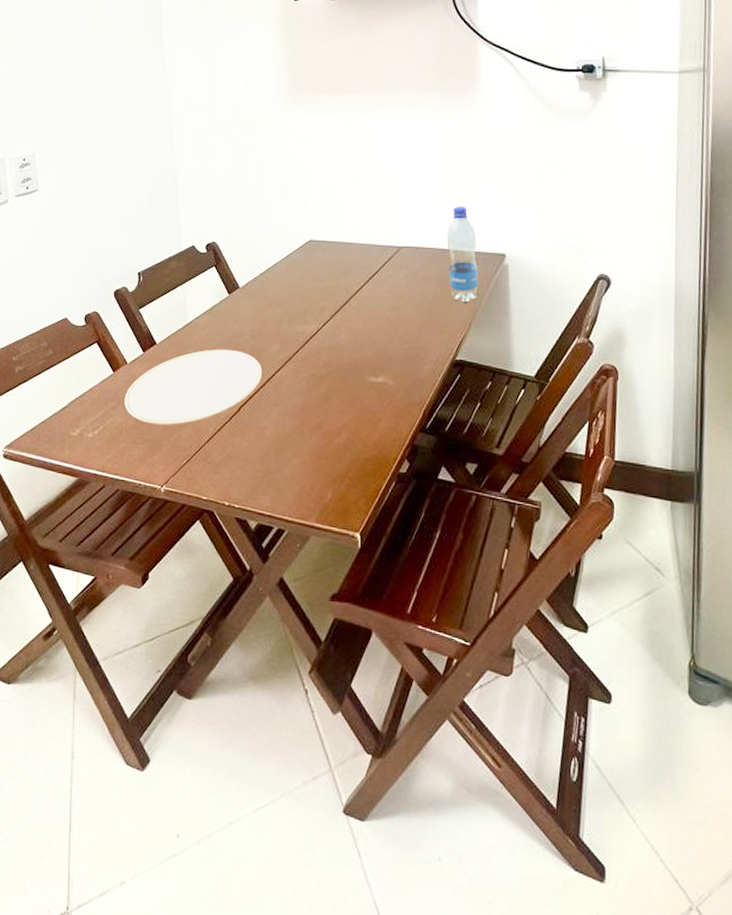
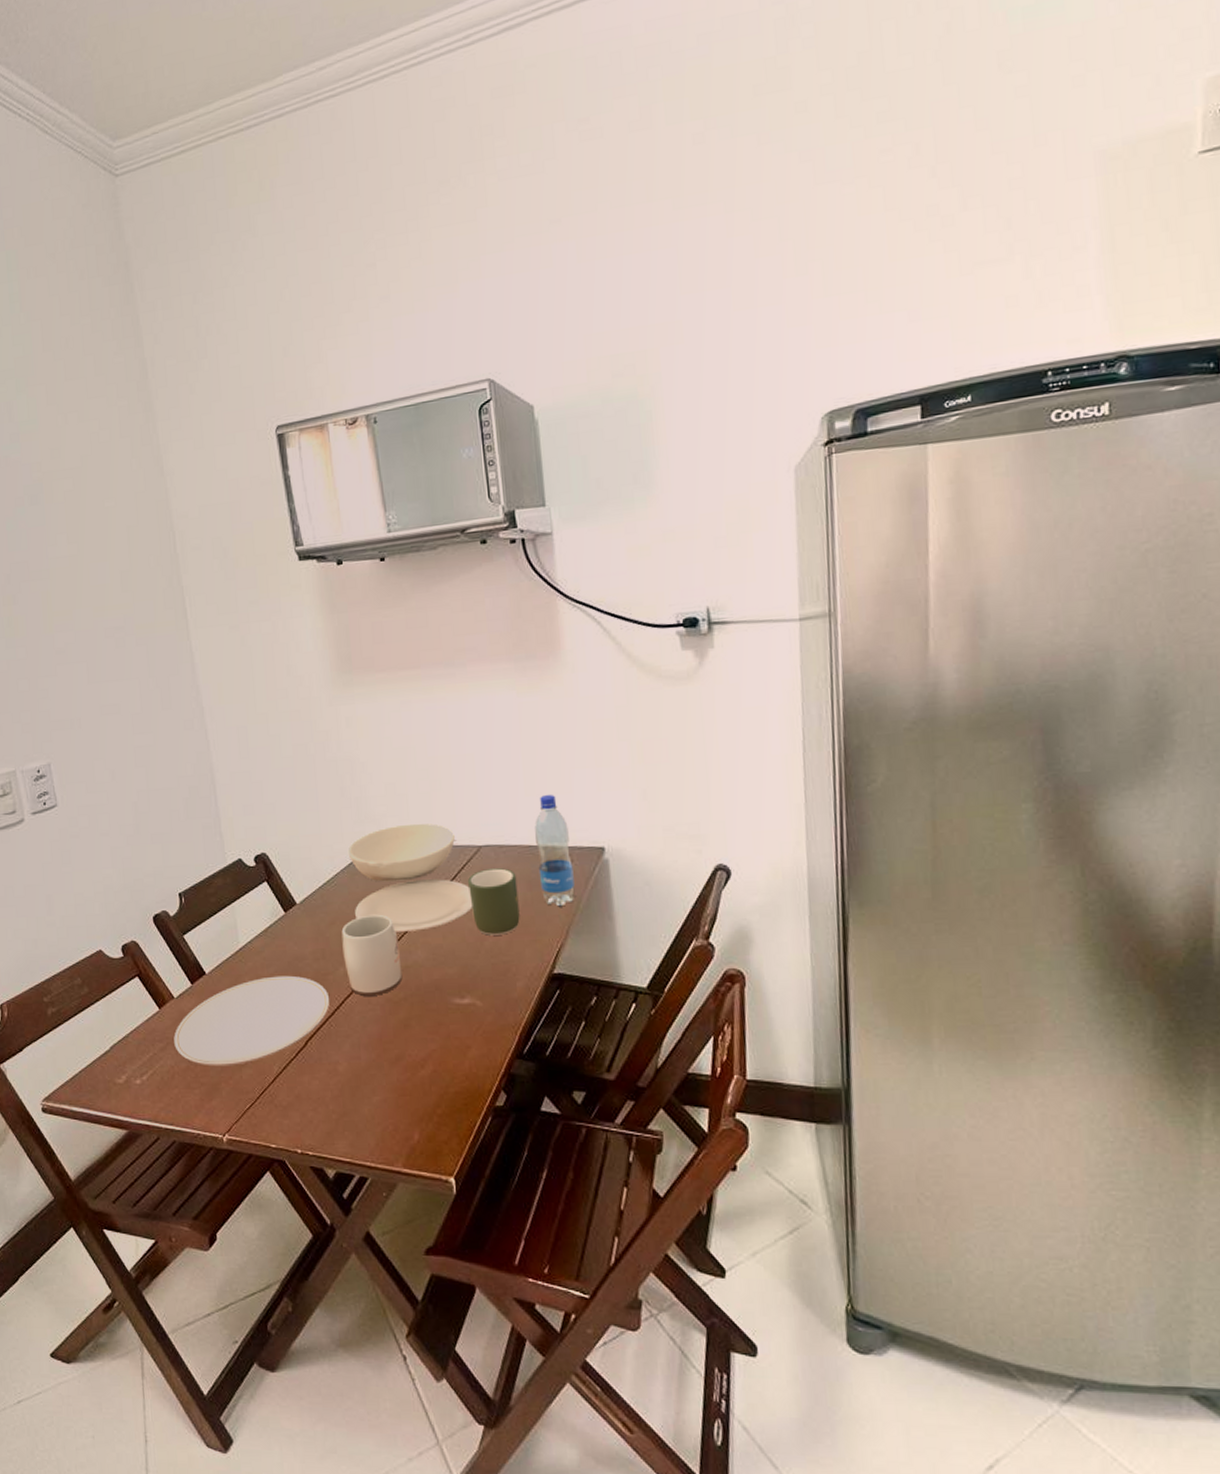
mug: none [276,300,327,371] -> present [341,914,403,996]
bowl: none [286,224,379,273] -> present [347,823,455,882]
plate: none [289,273,391,317] -> present [355,879,473,932]
mug: none [387,267,430,324] -> present [467,868,520,936]

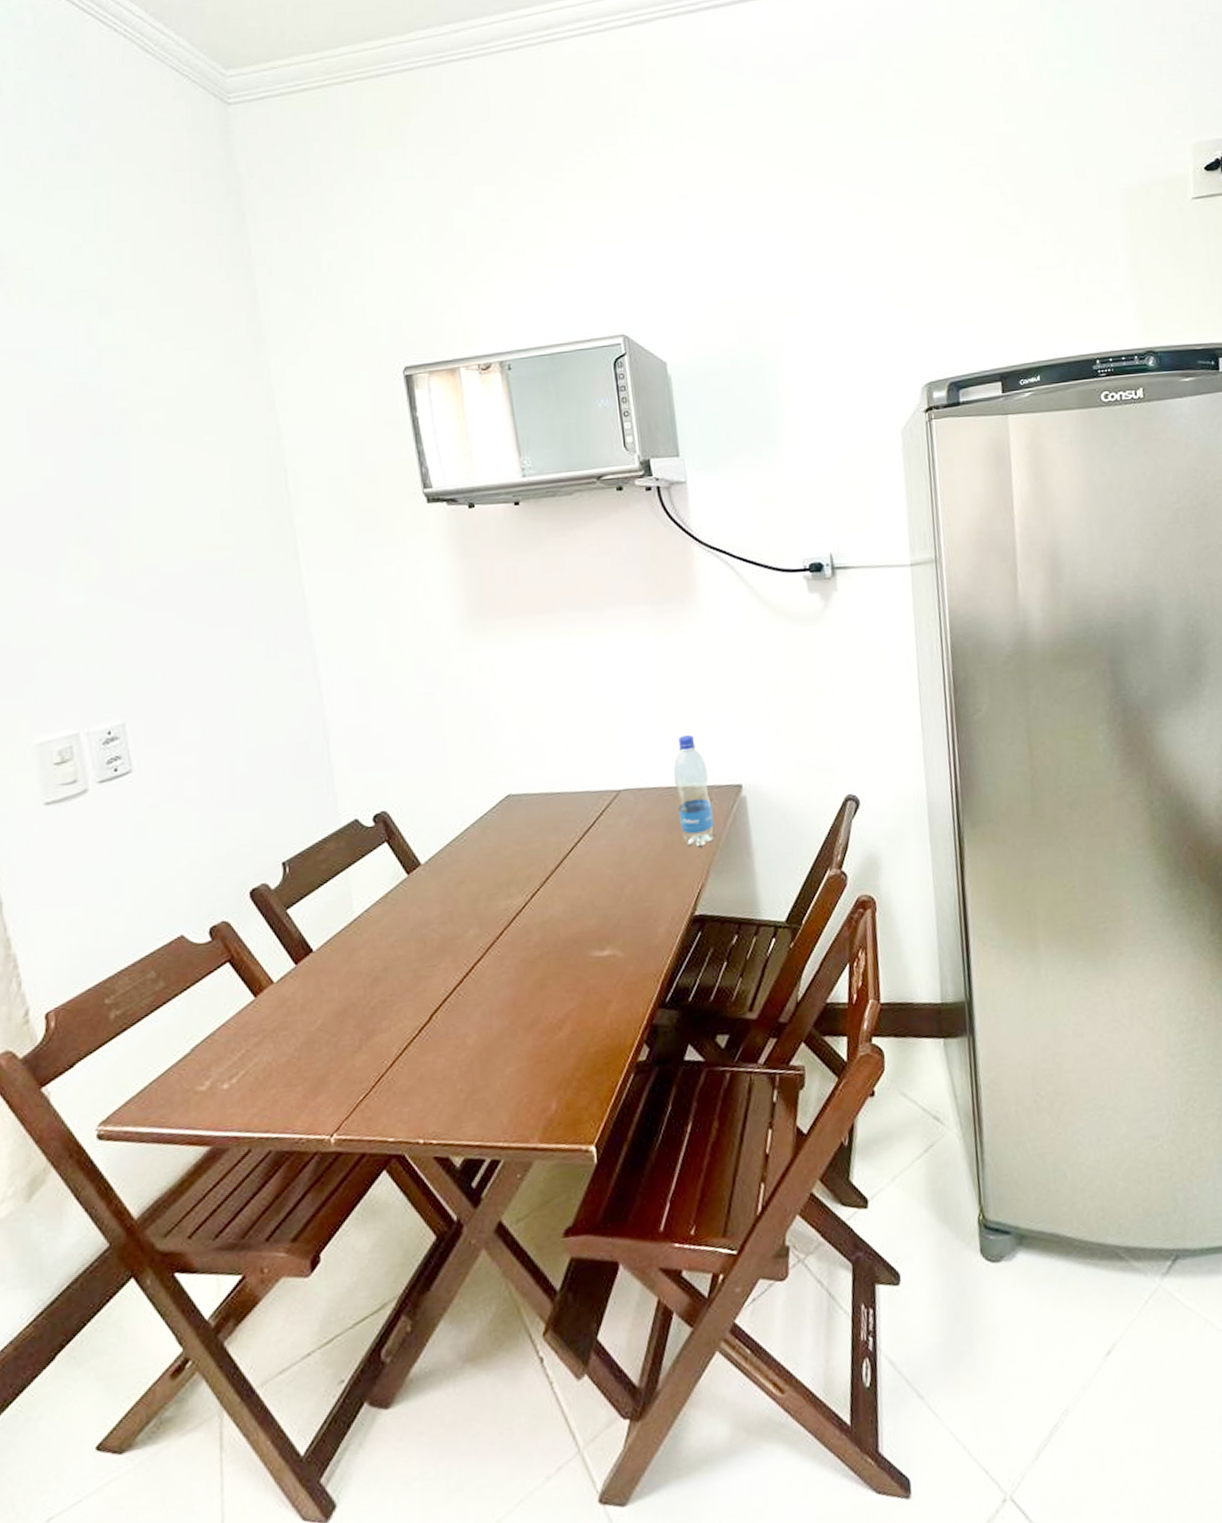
plate: present [174,975,329,1067] -> none [272,943,457,1058]
mug: present [341,914,403,996] -> none [471,868,539,959]
bowl: present [347,823,455,882] -> none [478,770,593,834]
plate: present [355,879,473,932] -> none [486,826,613,887]
mug: present [467,868,520,936] -> none [606,811,661,882]

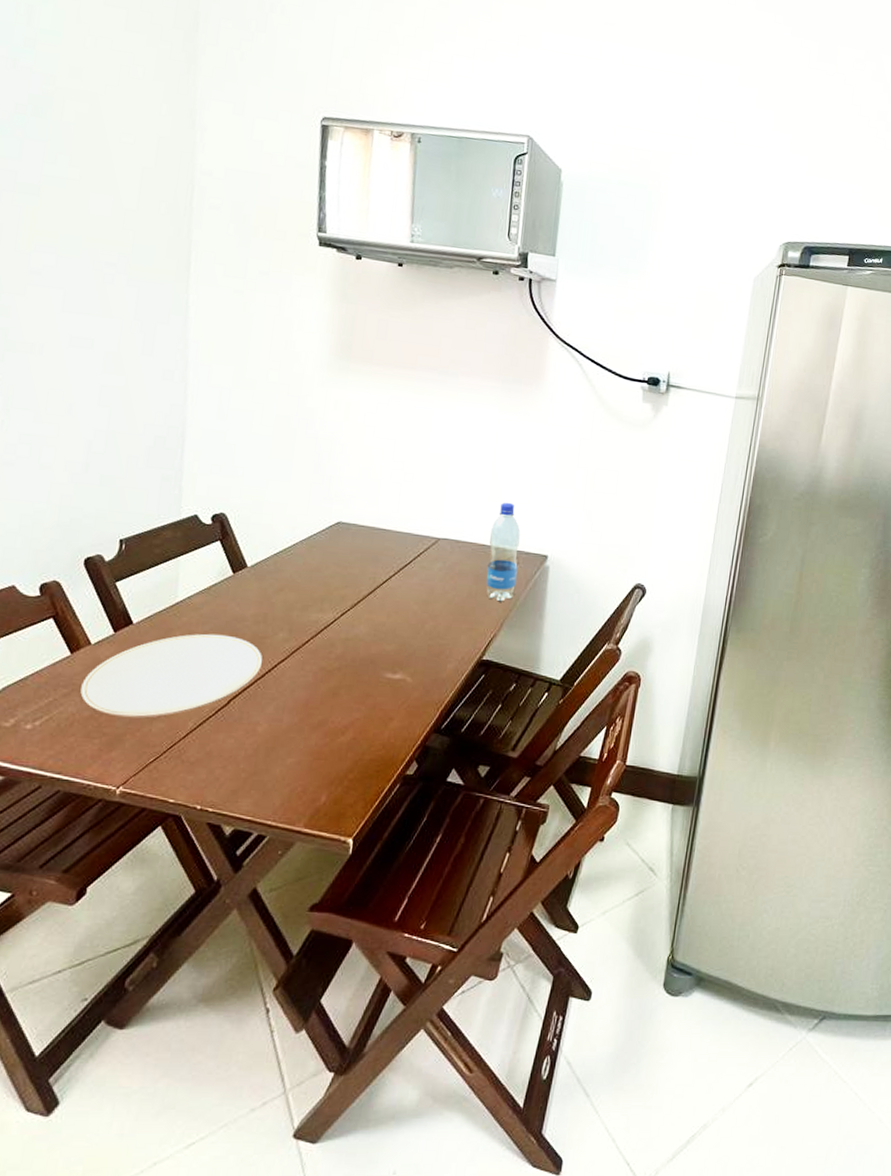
plate: none [272,943,457,1058] -> present [80,633,262,718]

